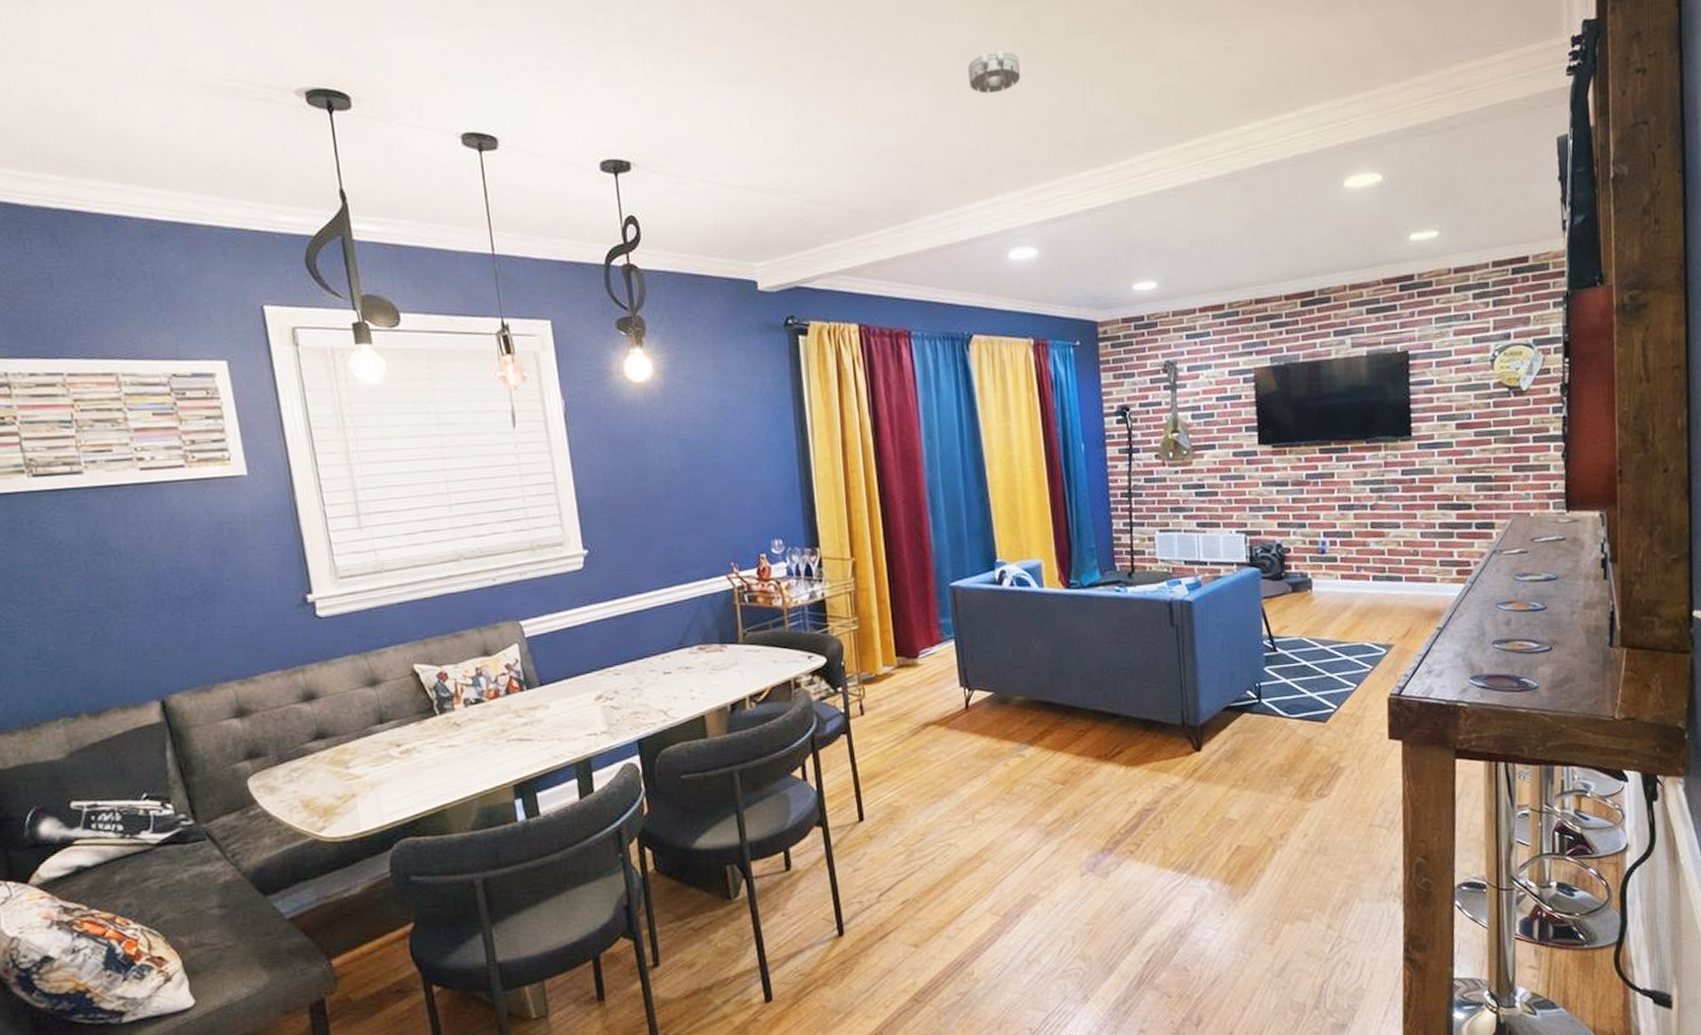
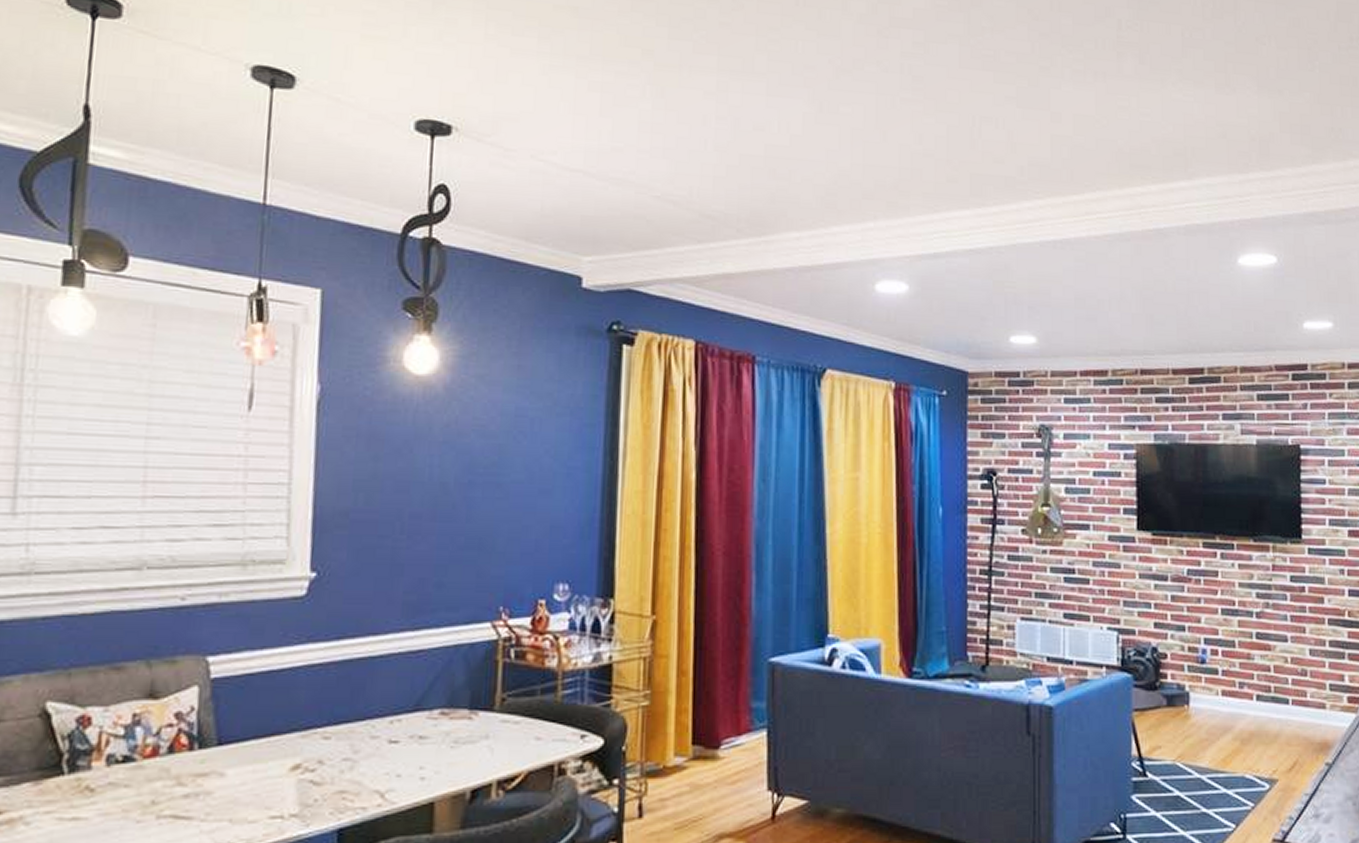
smoke detector: present [968,50,1020,94] -> none [850,72,906,115]

